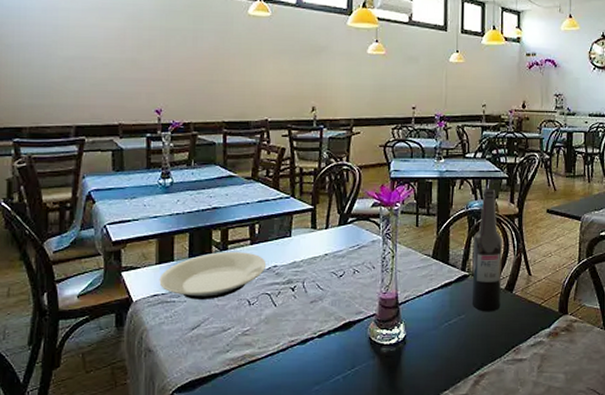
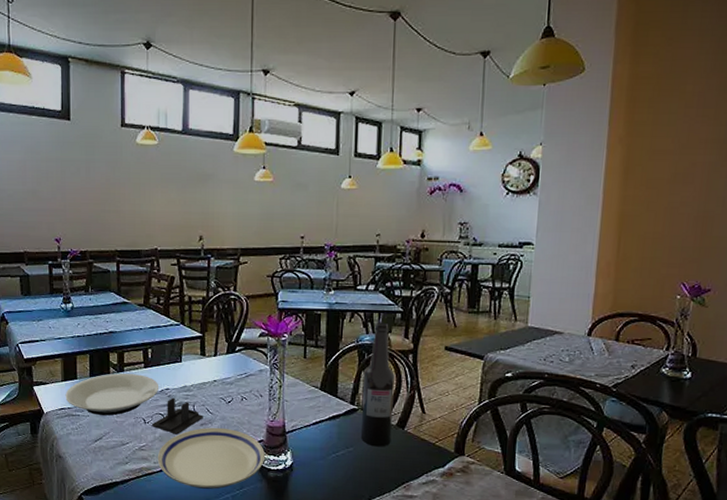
napkin holder: none [258,275,313,315] -> present [152,397,203,434]
plate: none [262,304,377,372] -> present [157,427,265,489]

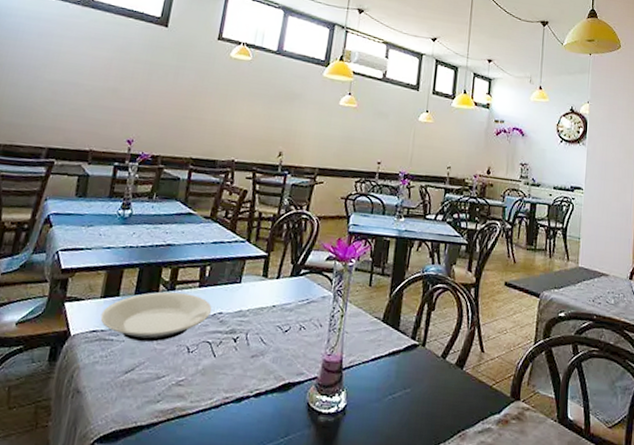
napkin holder: present [152,397,203,434] -> none [196,323,256,367]
plate: present [157,427,265,489] -> none [195,360,317,437]
beer bottle: present [360,322,395,447] -> none [419,252,457,389]

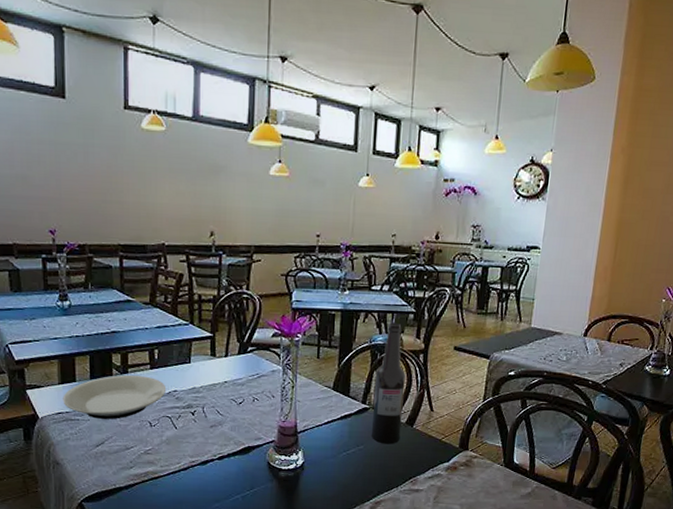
beer bottle: none [419,252,457,389] -> present [371,322,406,444]

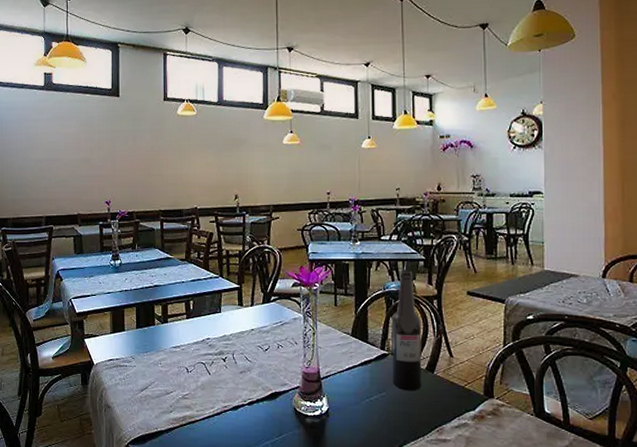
plate: present [63,375,167,419] -> none [114,324,201,365]

